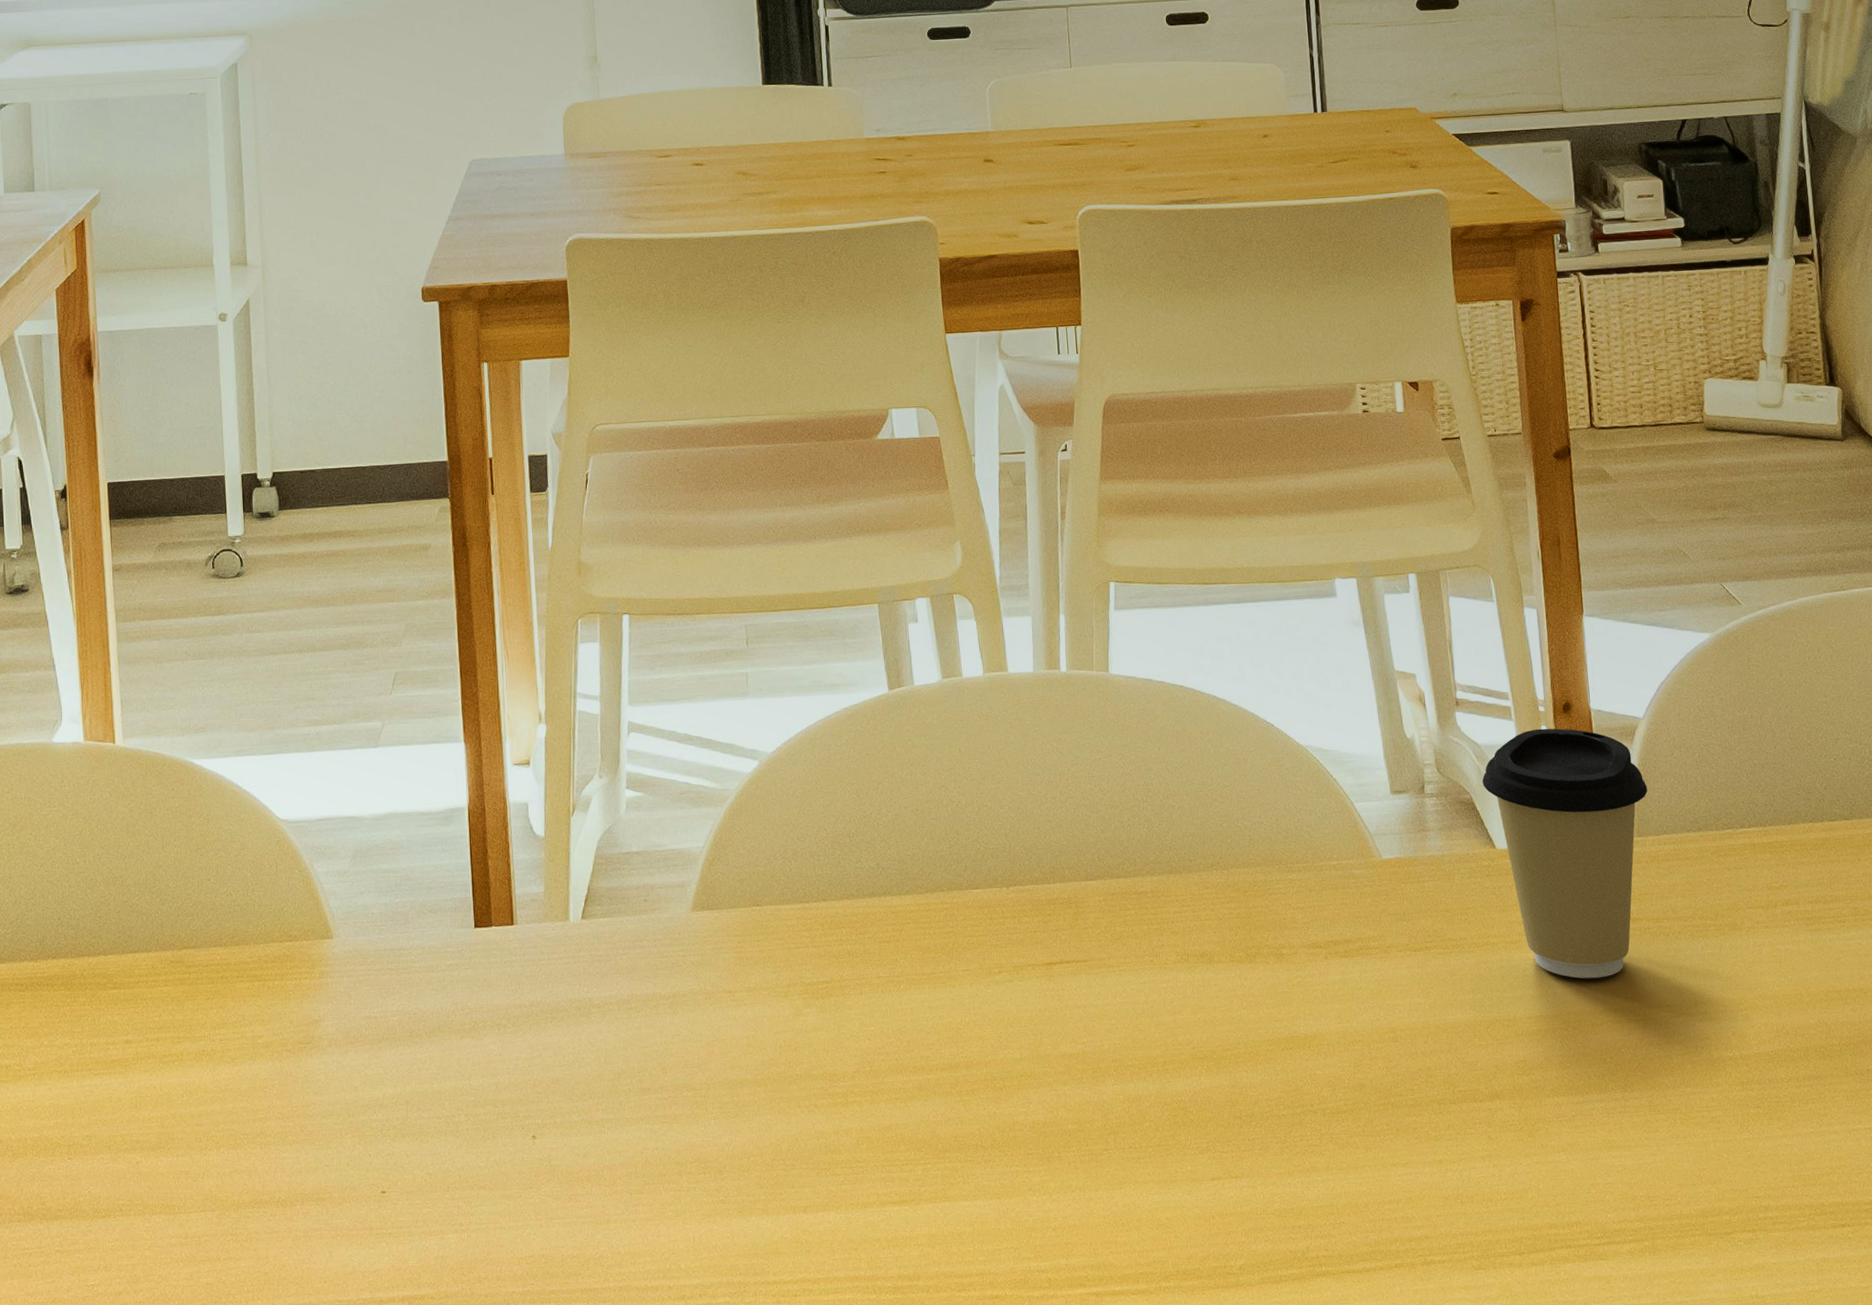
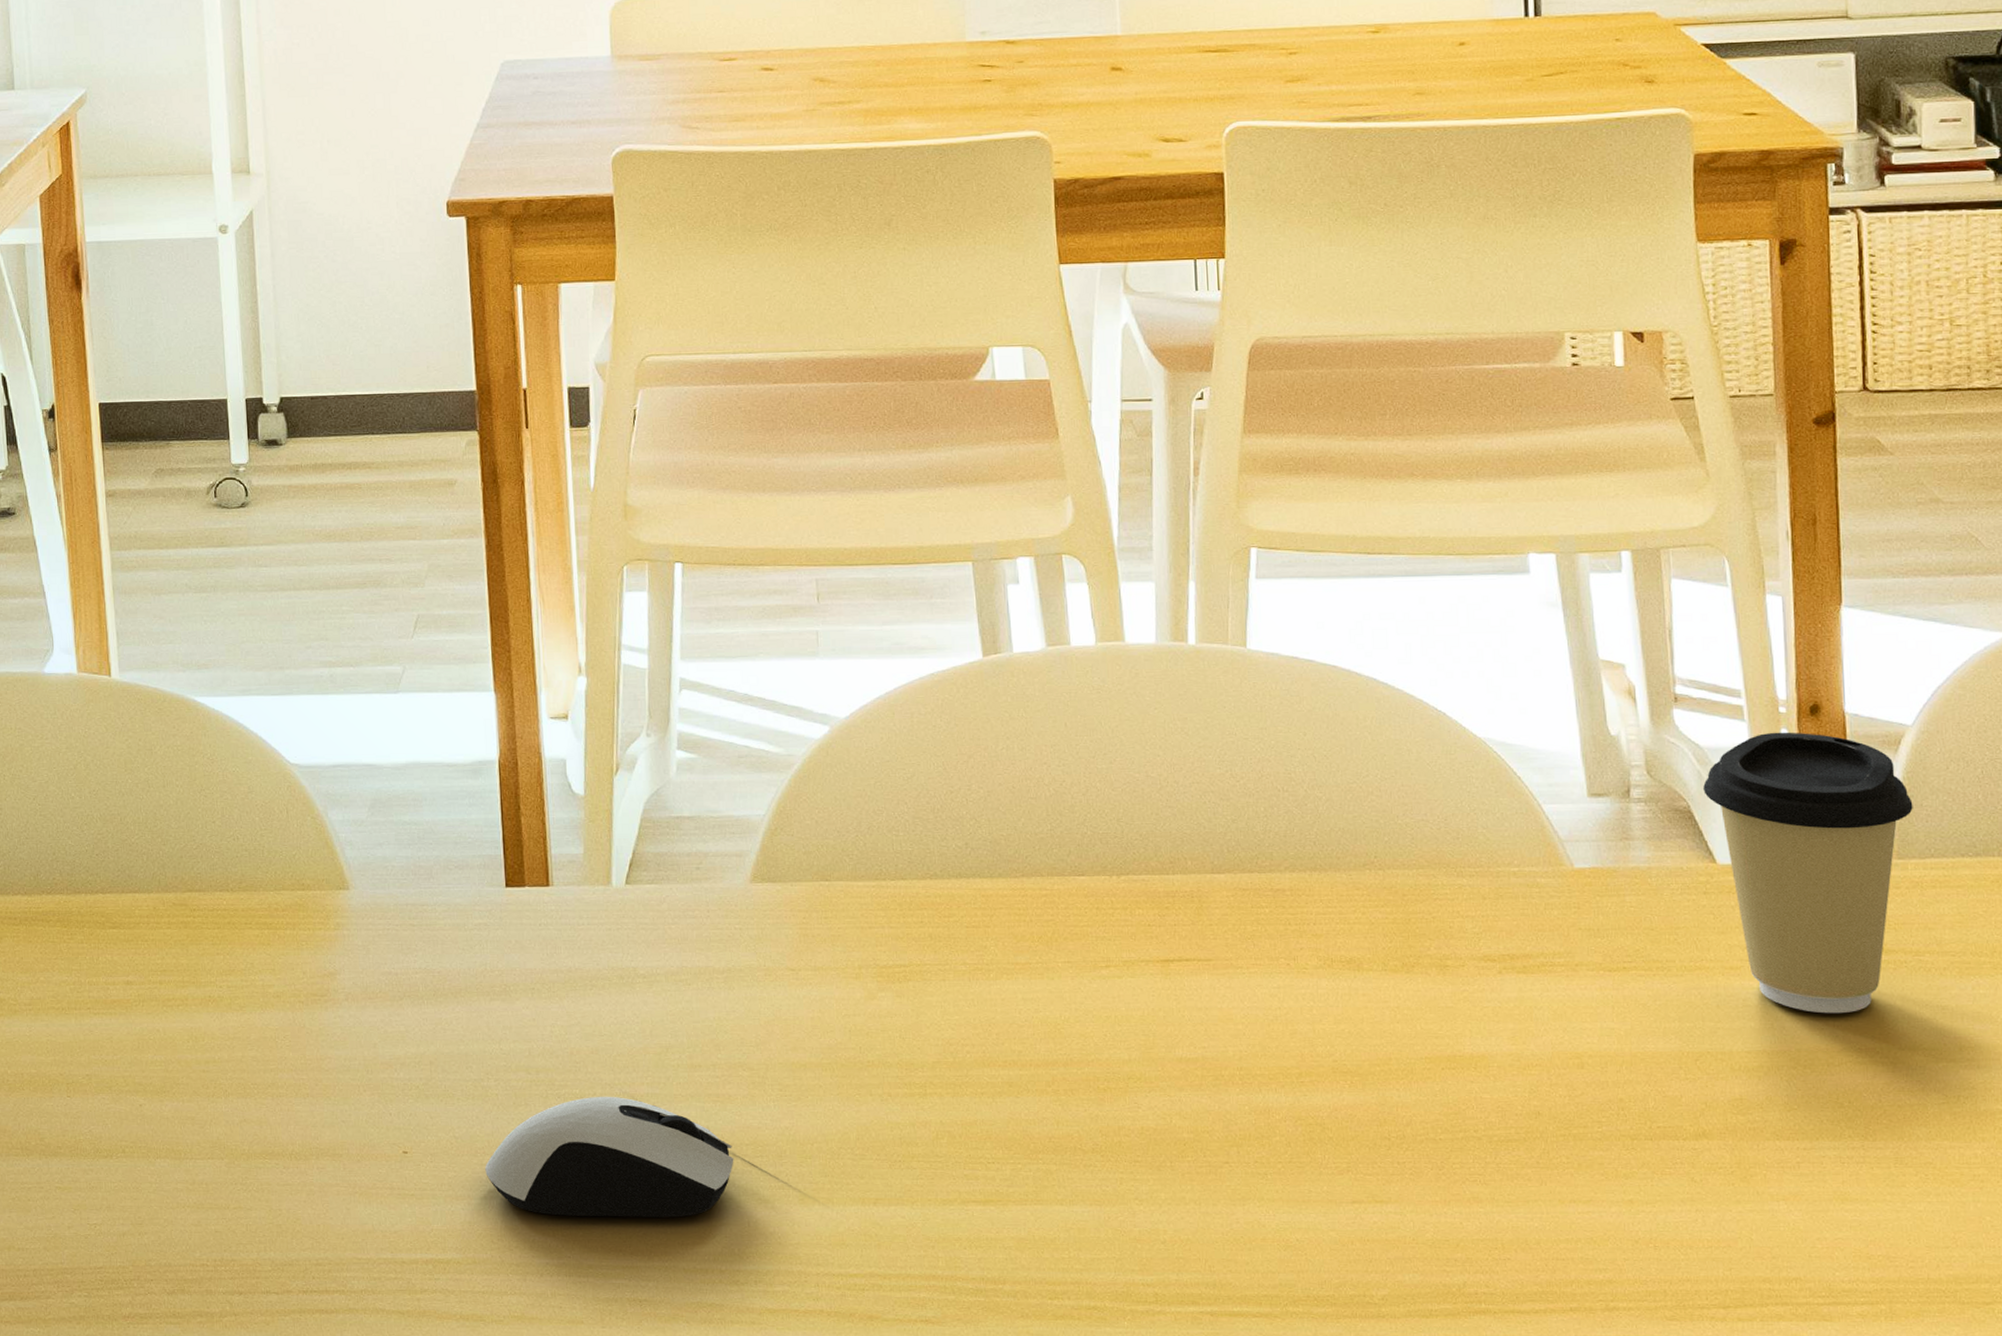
computer mouse: none [456,1124,680,1244] -> present [485,1096,734,1218]

